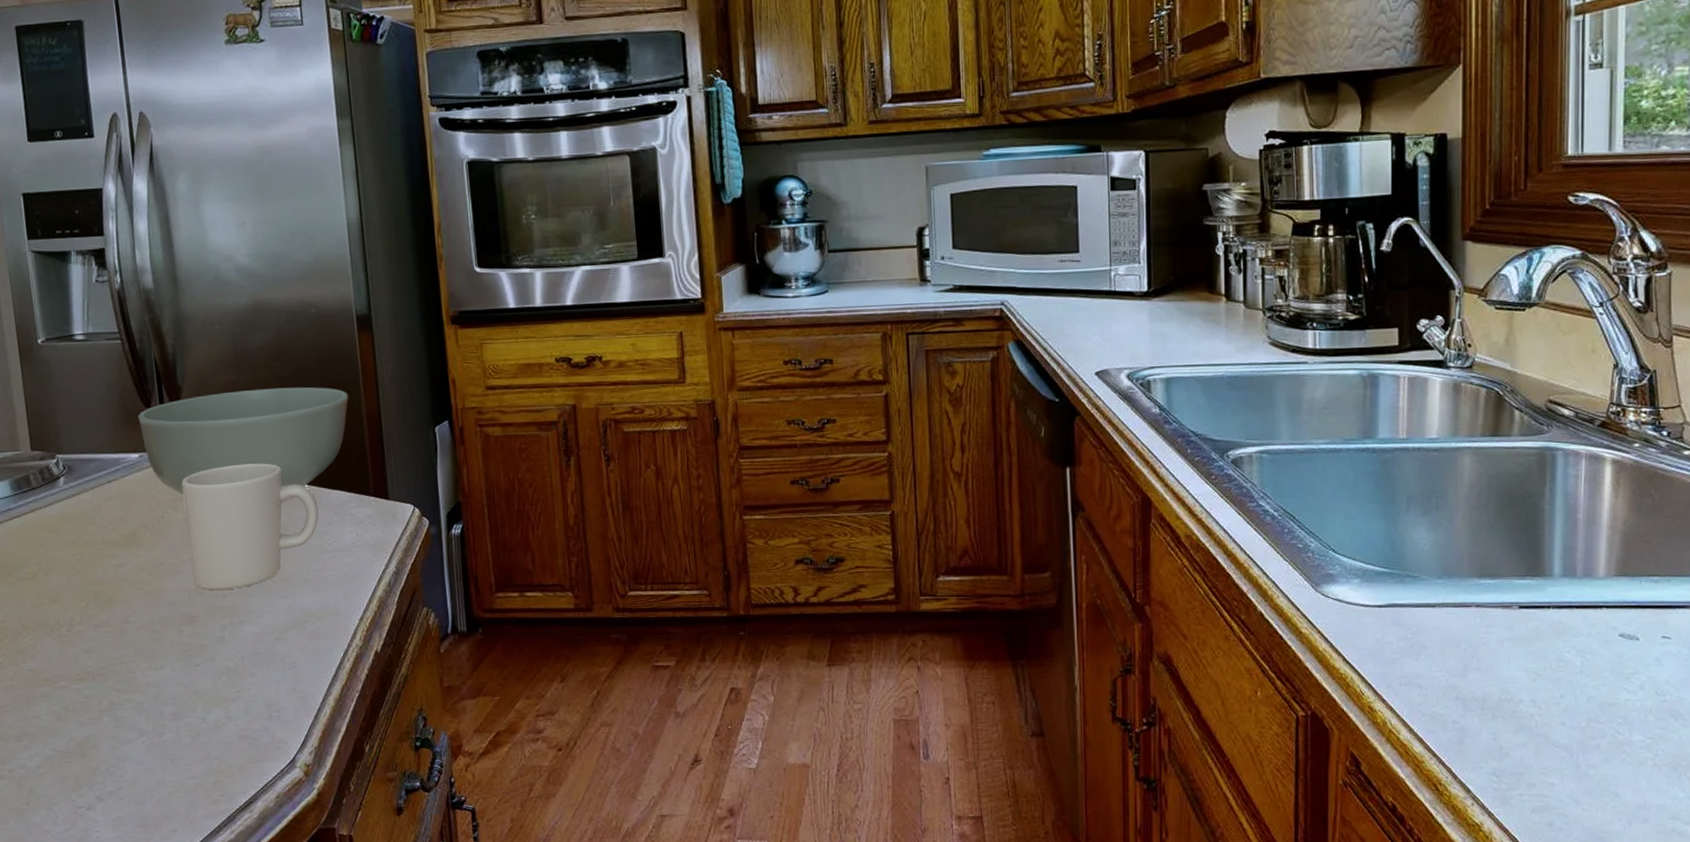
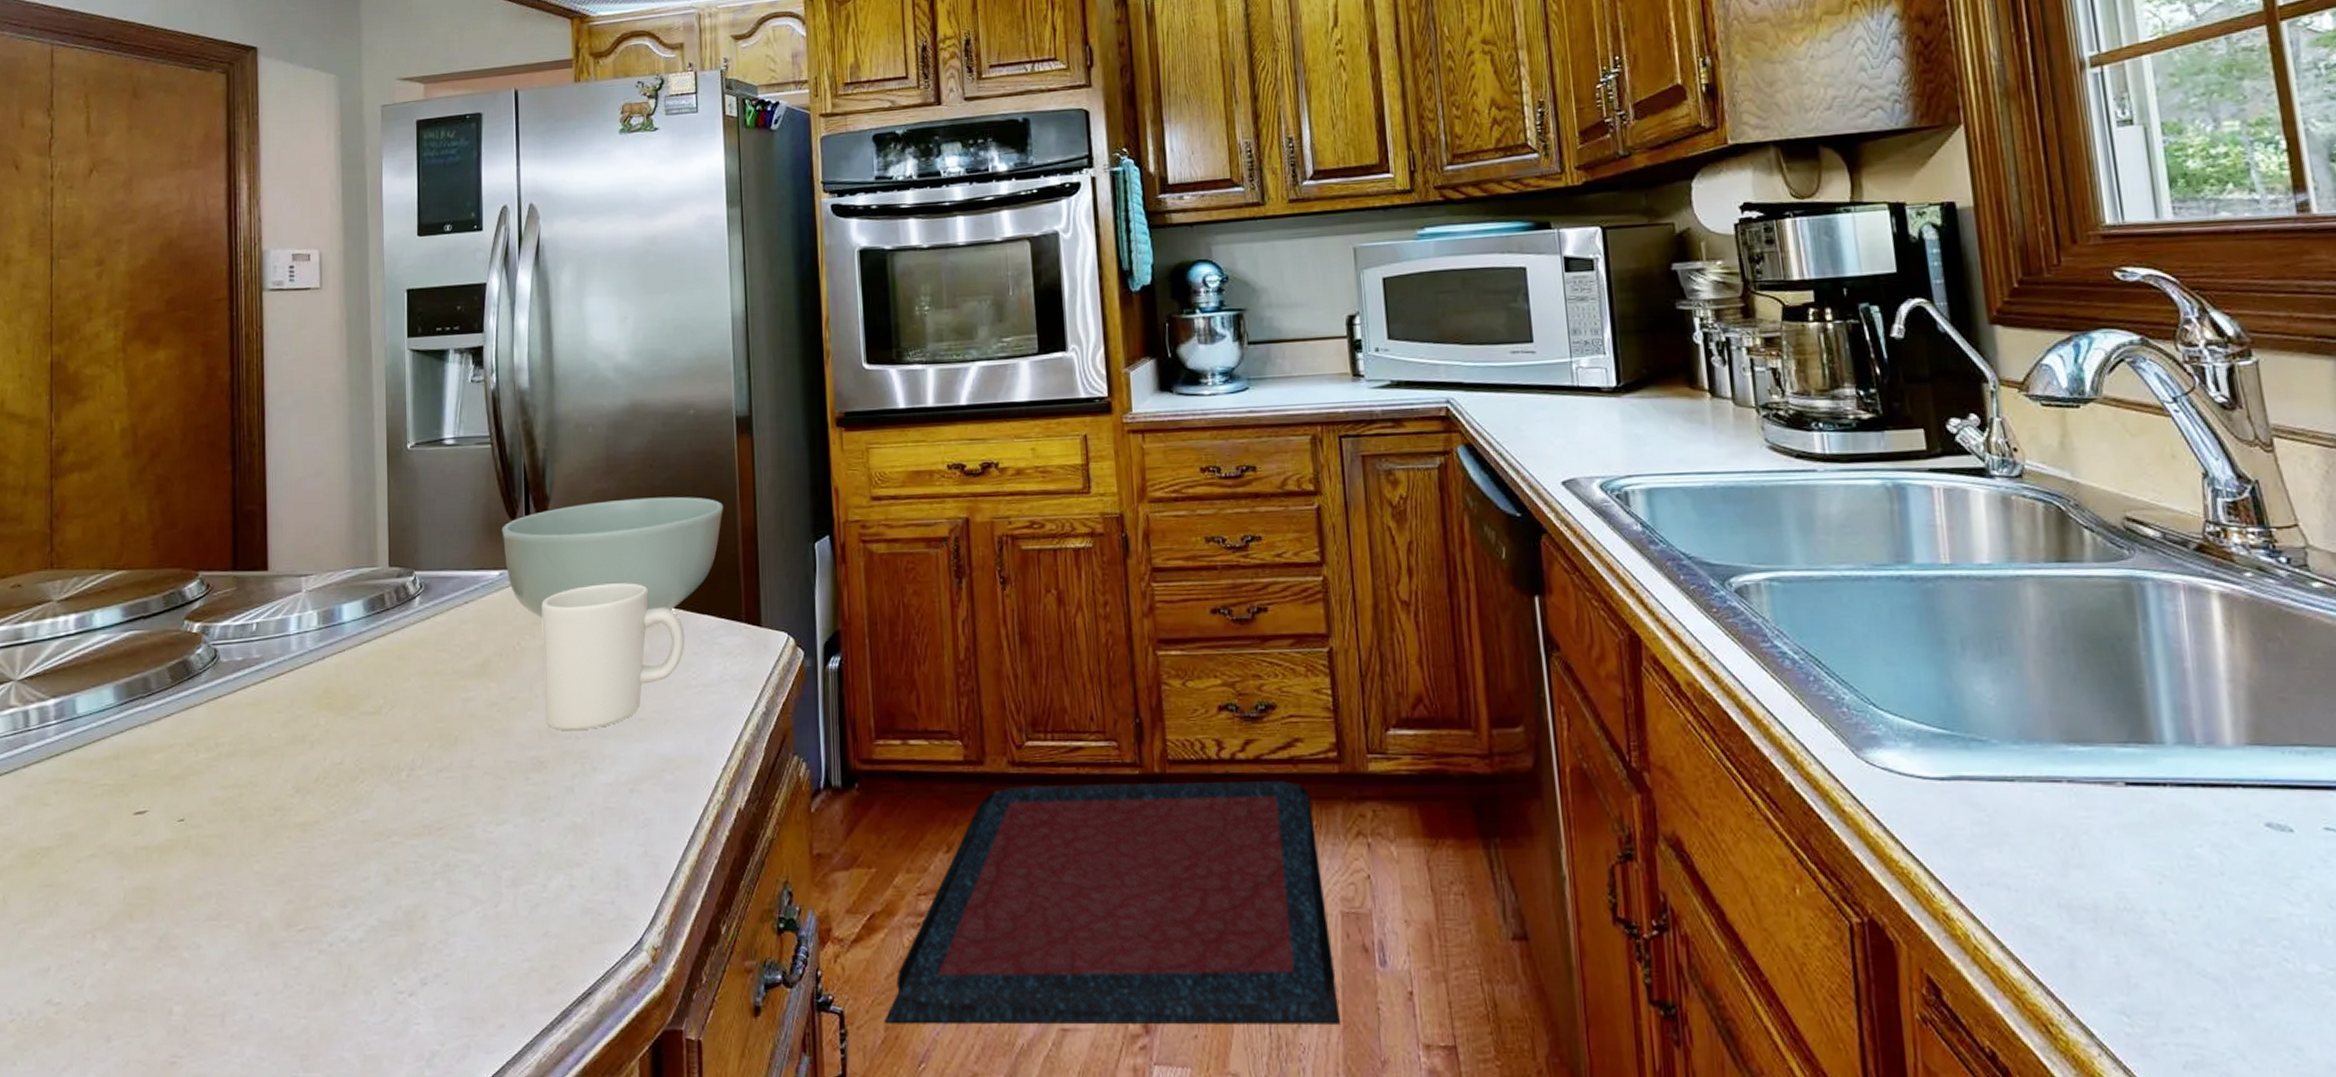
doormat: none [510,619,889,817] -> present [885,781,1340,1024]

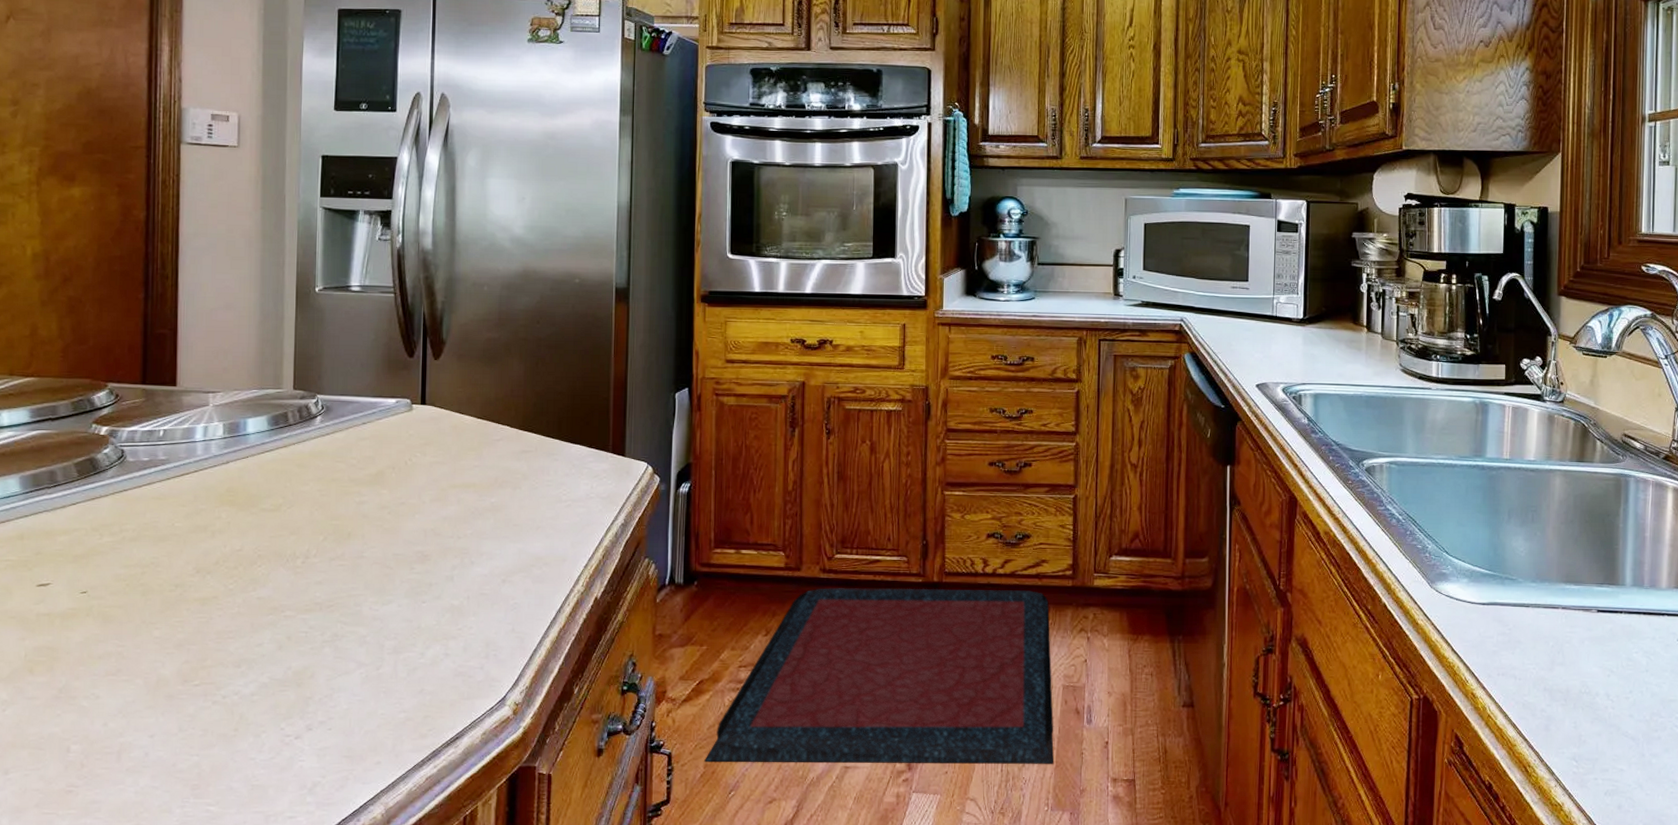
bowl: present [501,496,724,618] -> none [400,347,600,440]
mug: present [541,583,685,731] -> none [431,415,559,532]

